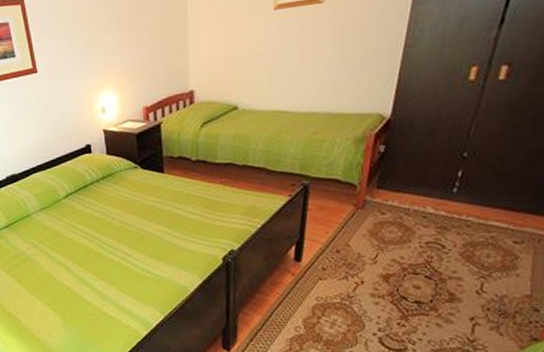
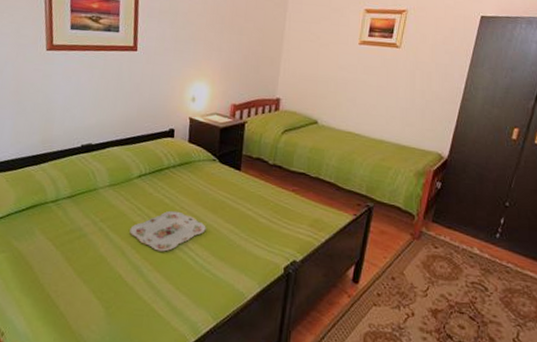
serving tray: none [68,222,140,262] -> present [129,210,206,252]

